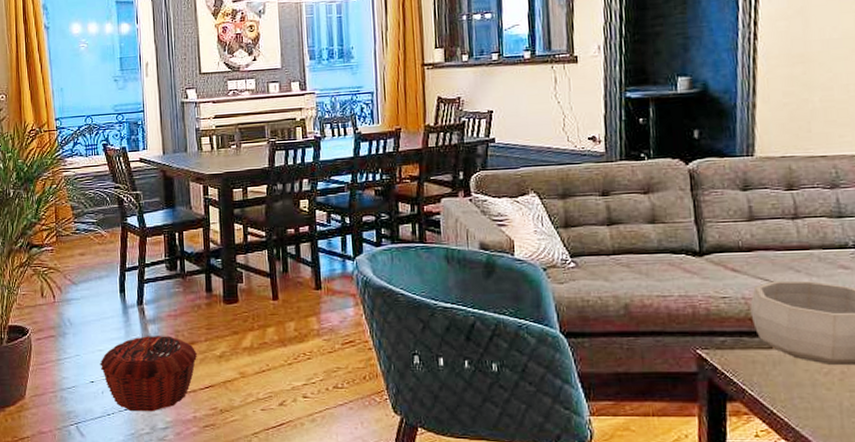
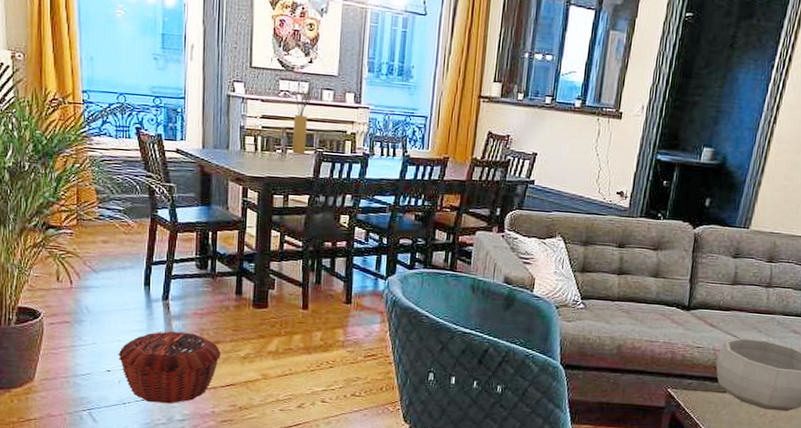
vase: none [241,77,263,147] -> present [292,81,317,155]

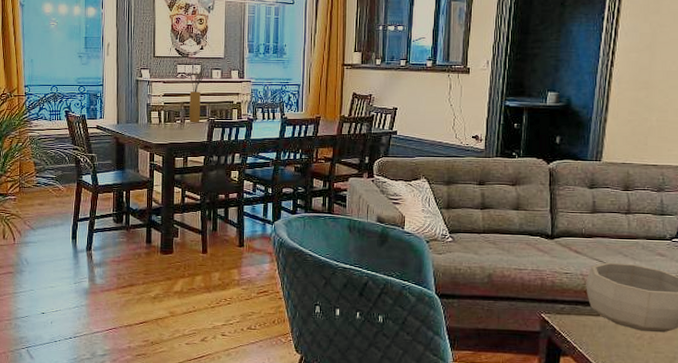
woven basket: present [118,331,222,404] -> none [51,277,136,341]

